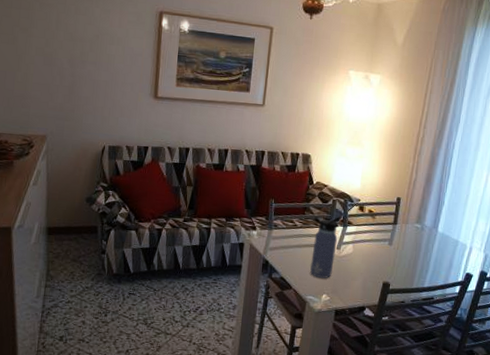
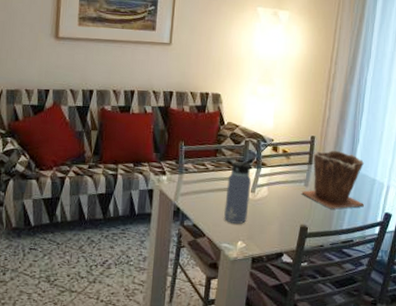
plant pot: none [386,212,449,268] -> present [302,151,365,209]

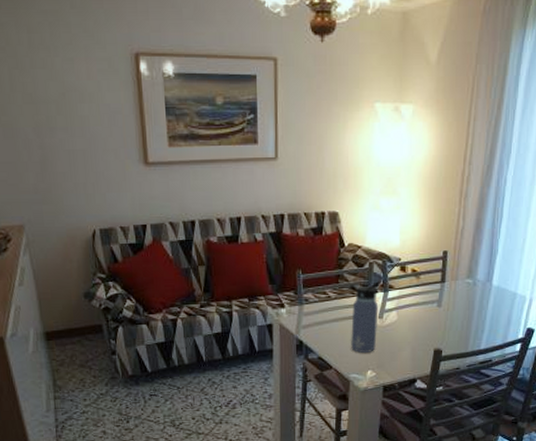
plant pot: present [302,151,365,209] -> none [435,265,504,329]

